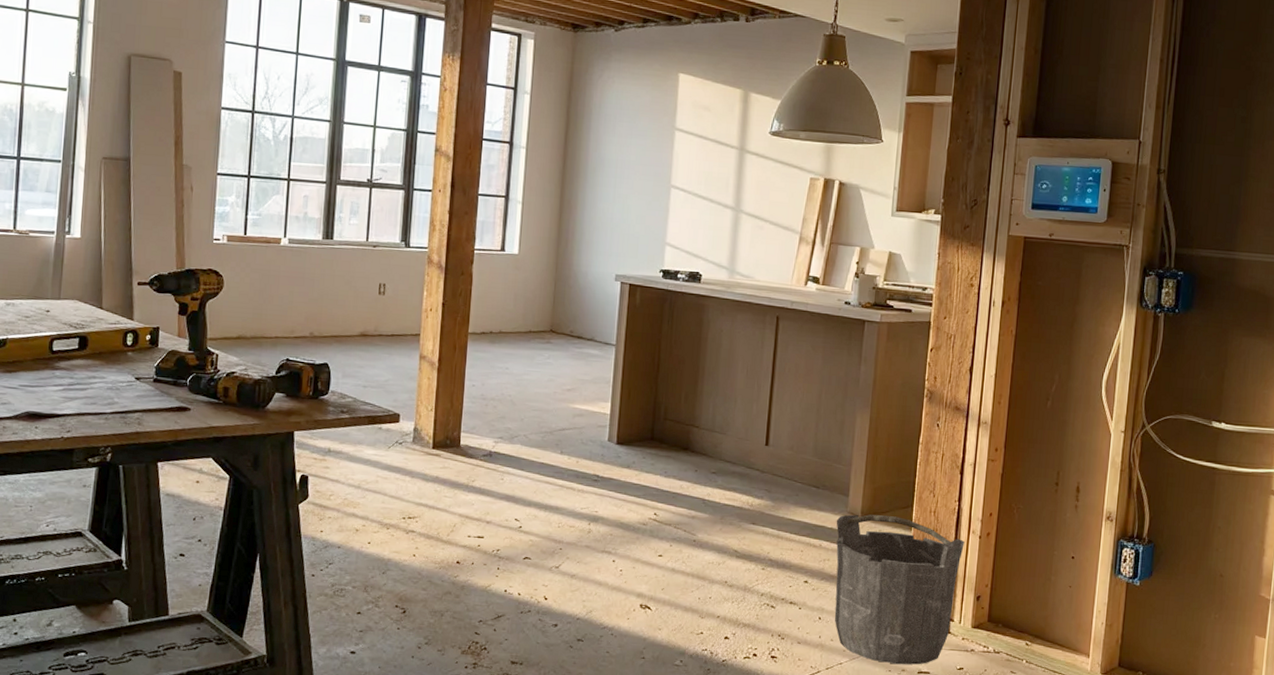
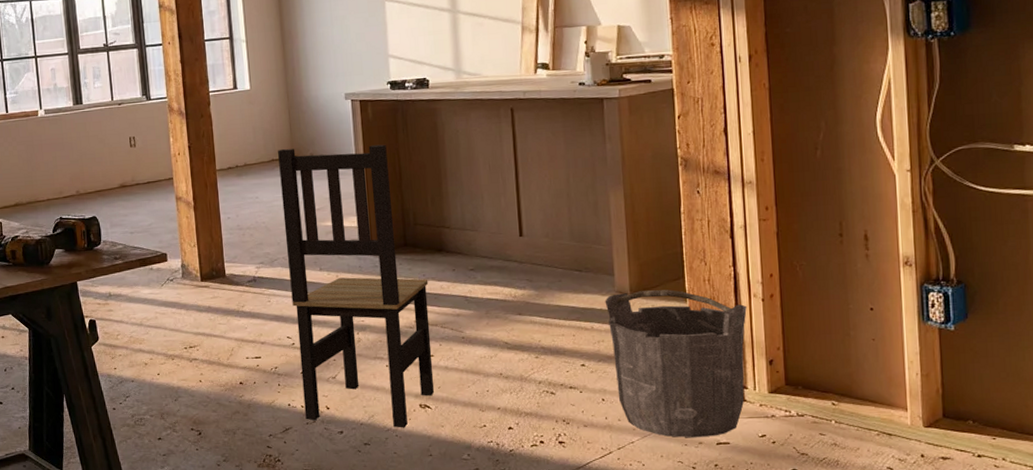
dining chair: none [520,321,669,627] -> present [278,144,435,428]

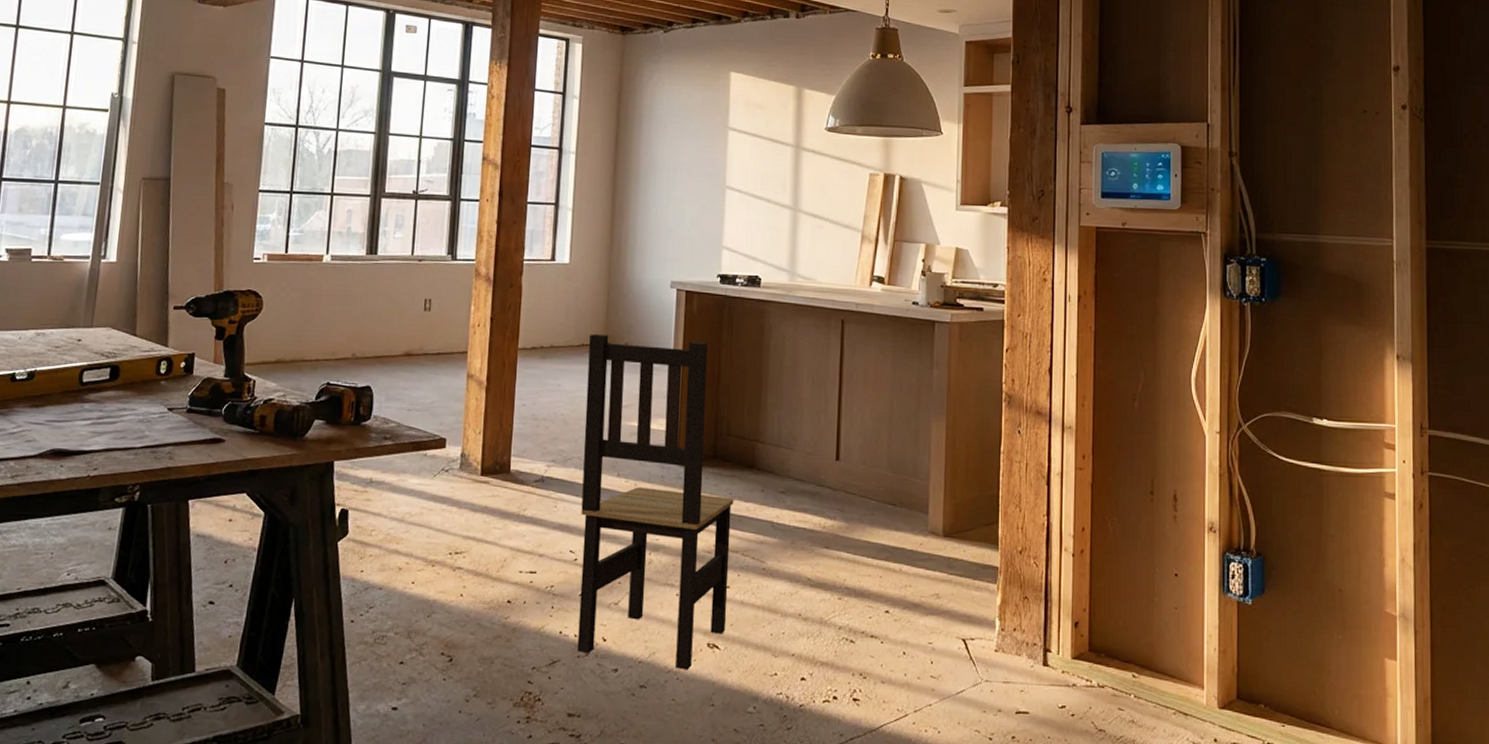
bucket: present [605,289,747,438] -> none [916,533,1057,705]

